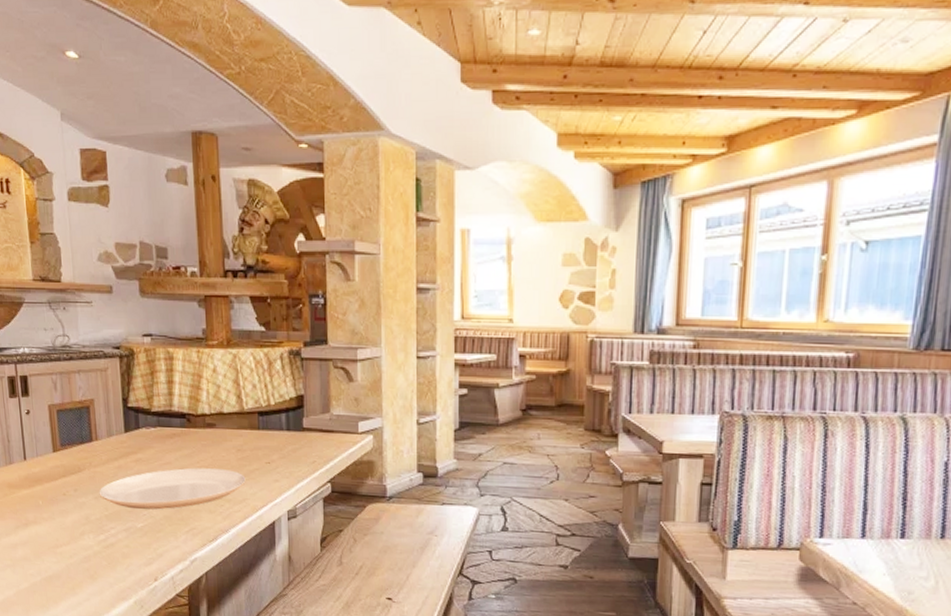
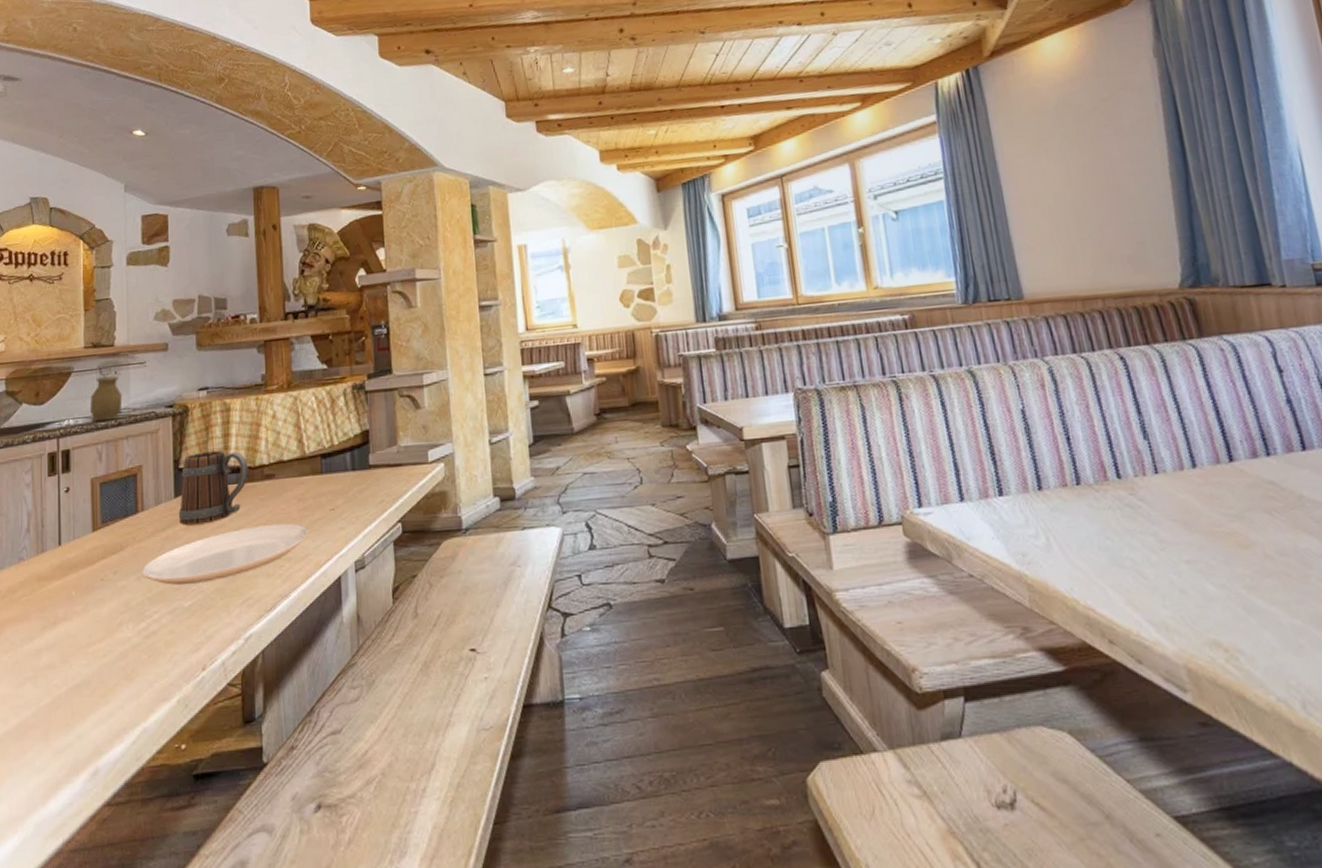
decorative jar: none [42,311,72,354] -> present [89,375,123,422]
beer mug: none [128,394,191,460] -> present [178,450,248,526]

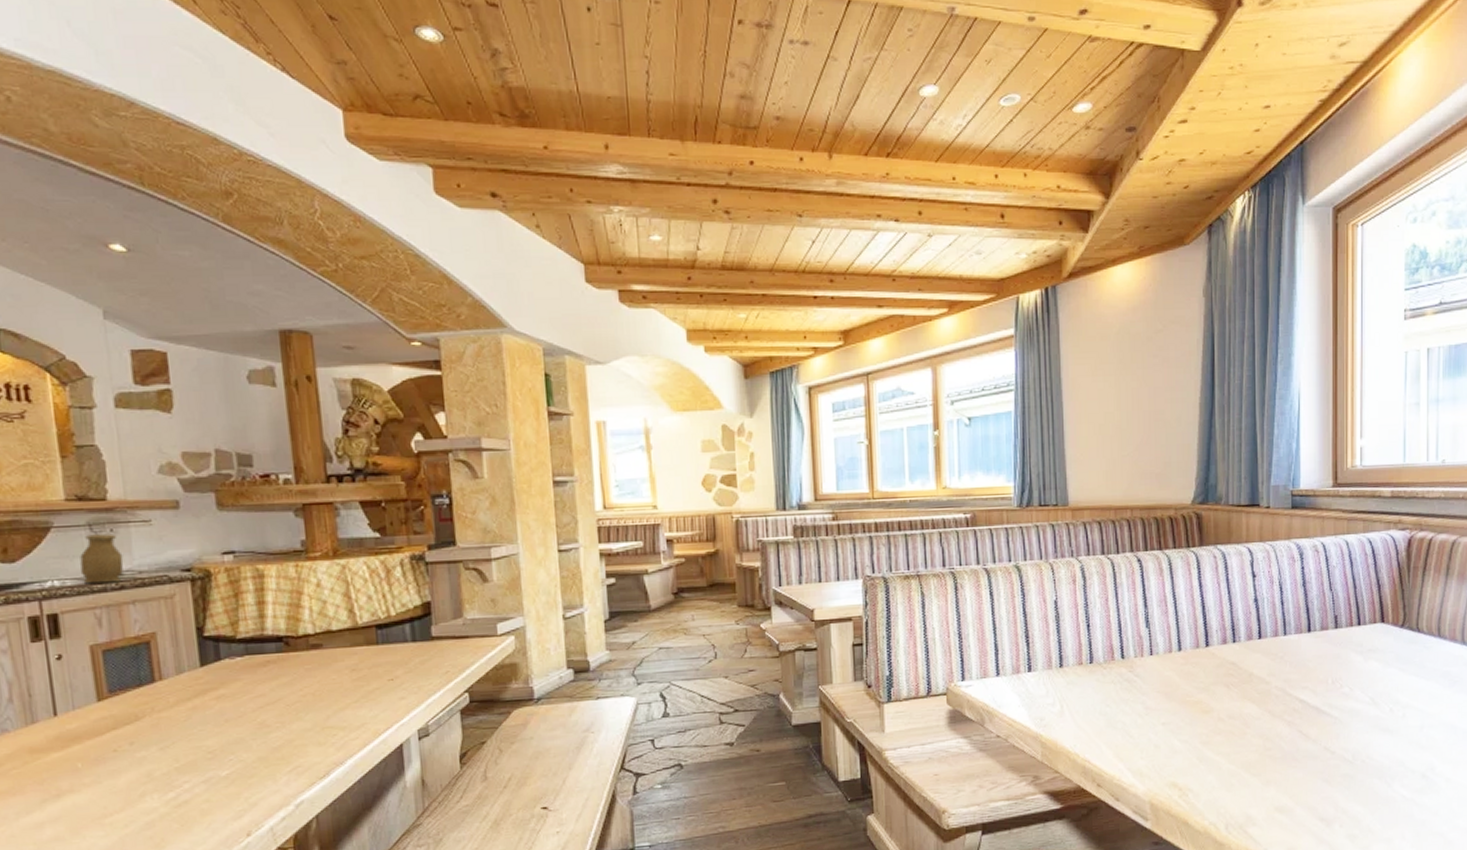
plate: present [142,523,308,585] -> none [165,693,364,755]
beer mug: present [178,450,248,526] -> none [206,618,291,696]

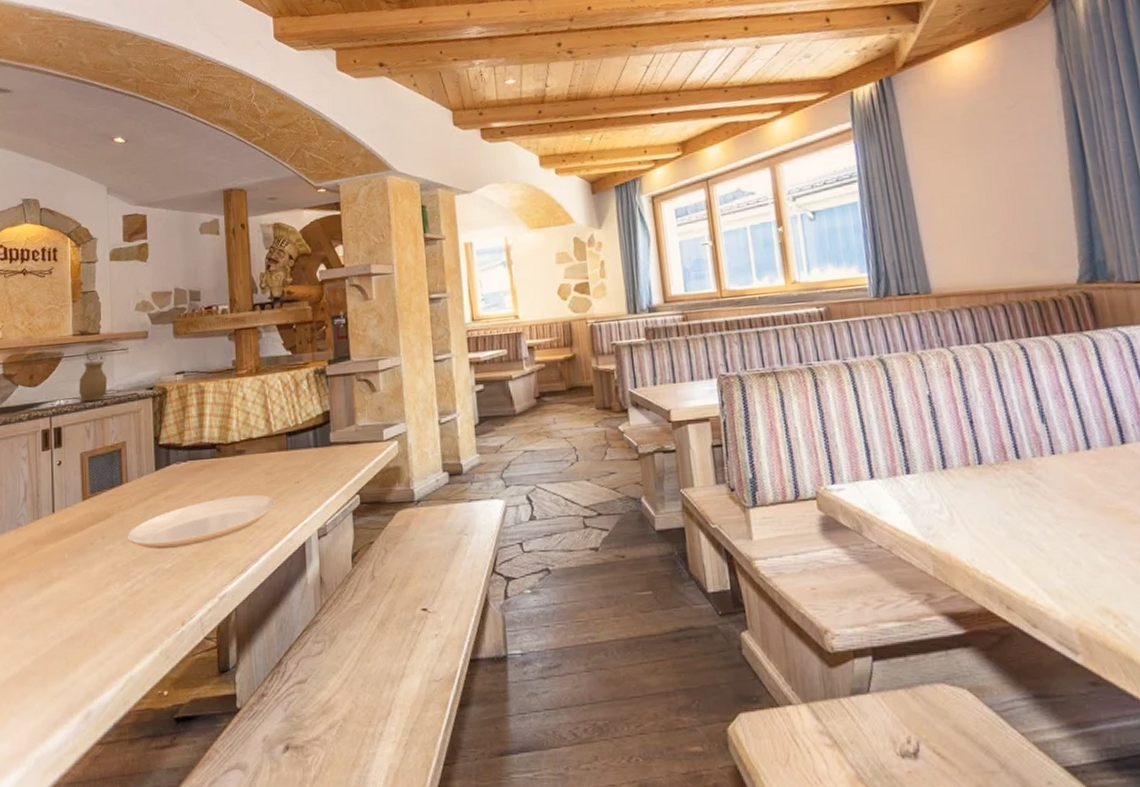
plate: none [165,693,364,755] -> present [127,494,275,549]

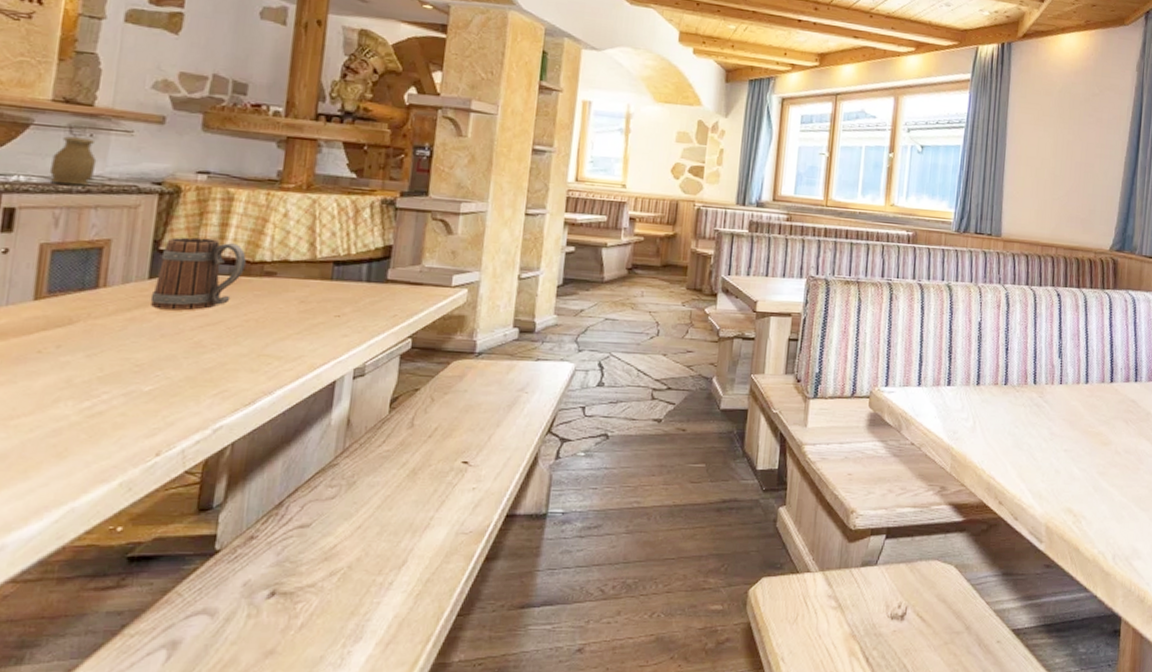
plate: present [127,494,275,549] -> none [94,320,306,370]
beer mug: none [159,428,221,496] -> present [150,237,246,311]

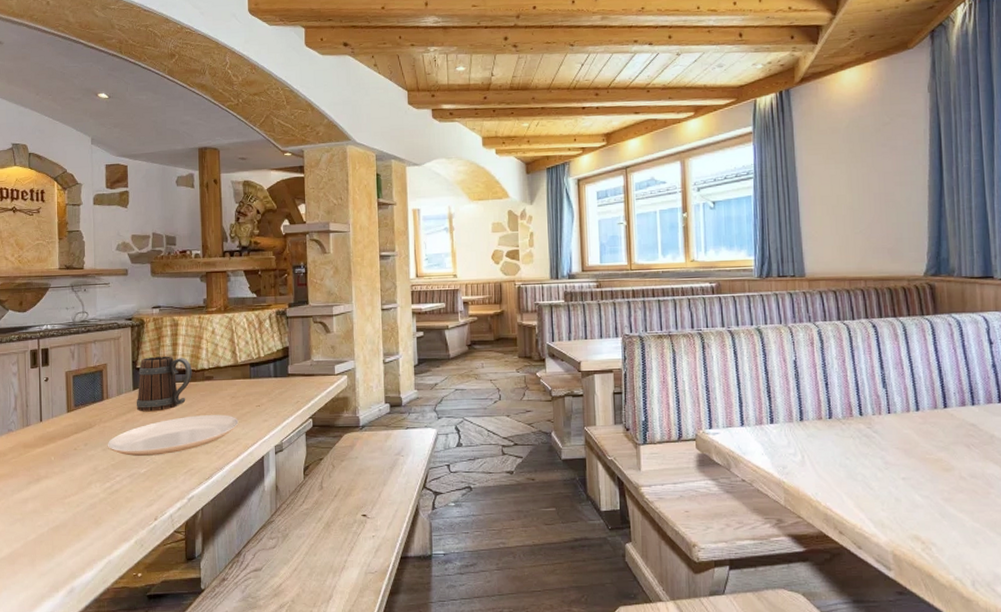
decorative jar: present [49,136,97,186] -> none [64,292,91,328]
plate: none [94,320,306,370] -> present [107,415,239,456]

